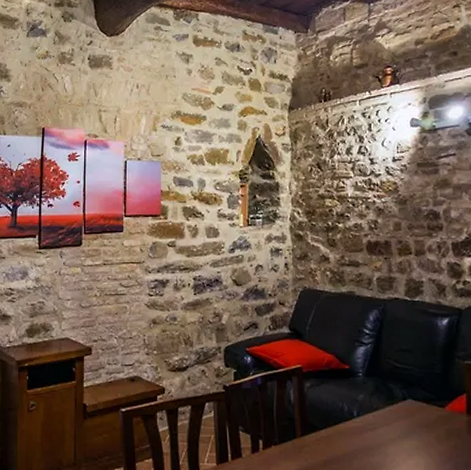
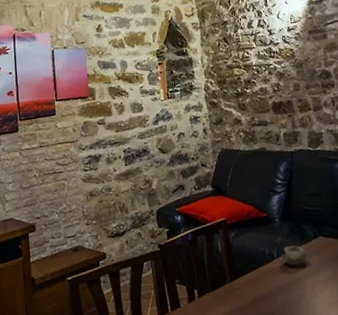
cup: none [362,404,393,429] -> present [281,245,308,266]

